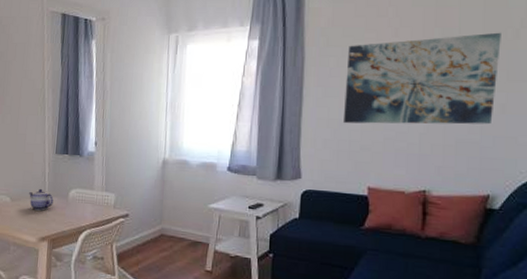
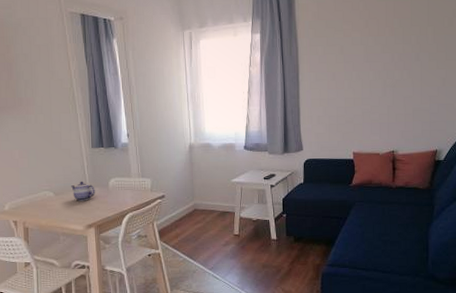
wall art: present [344,32,501,125] -> none [331,21,441,101]

